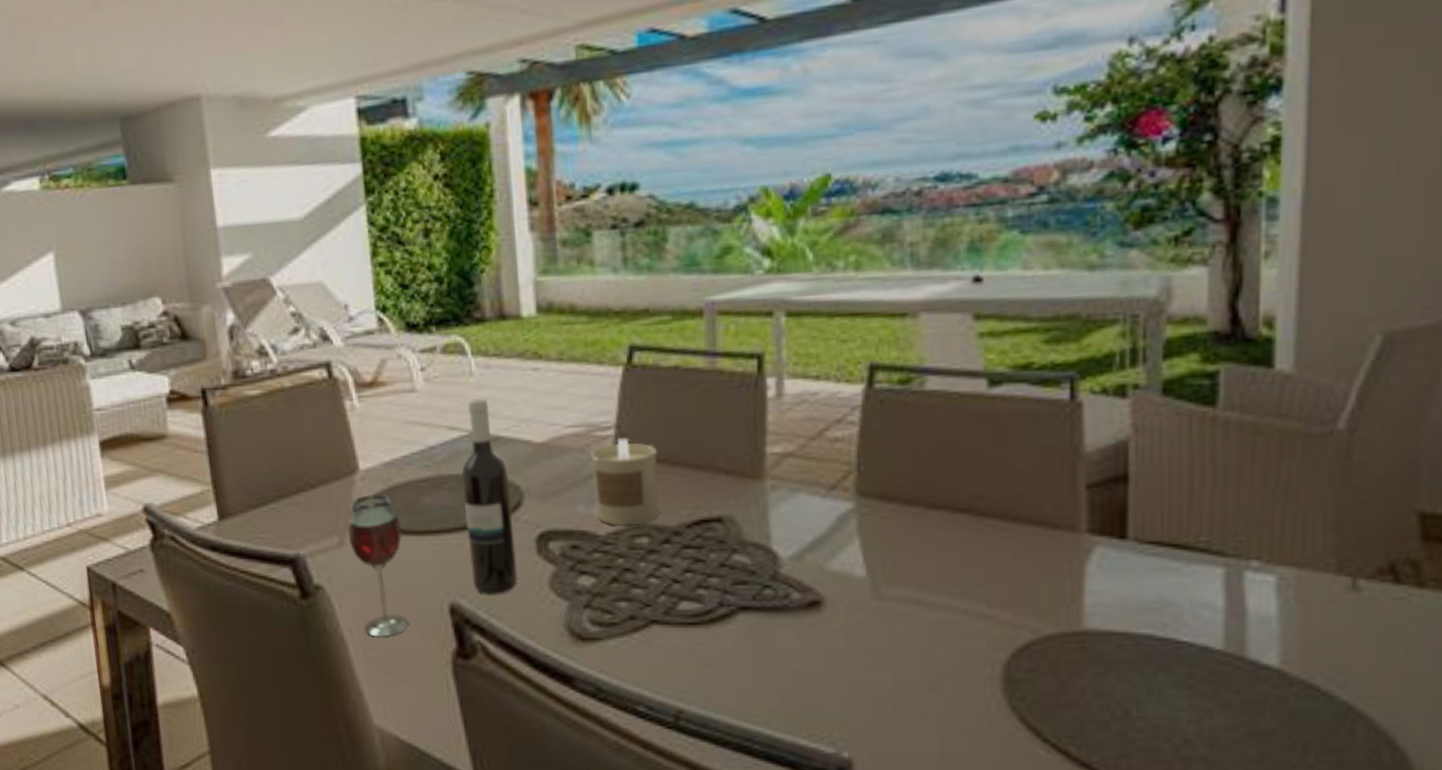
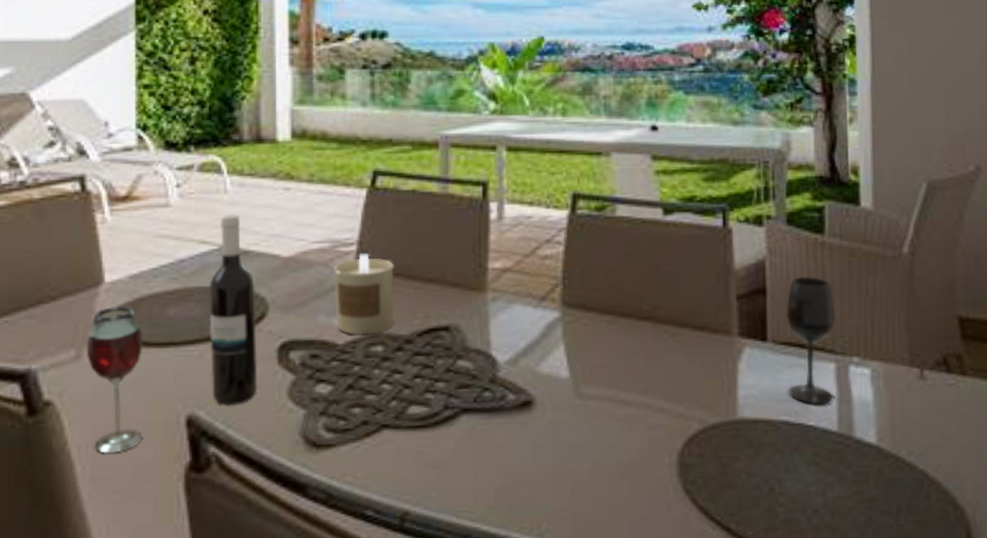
wine glass: none [1153,459,1228,617] -> present [785,276,836,405]

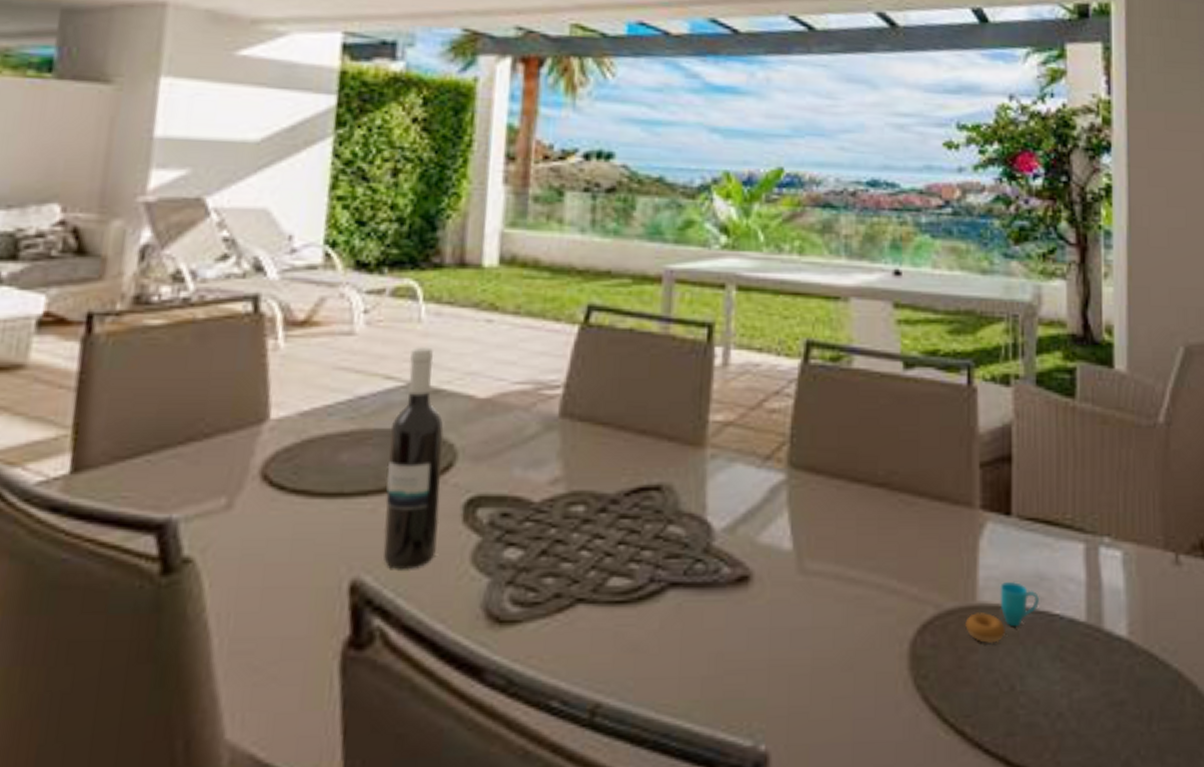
wineglass: present [86,306,144,454] -> none [238,448,309,623]
candle: present [333,254,395,335] -> none [533,398,605,492]
cup: none [728,398,794,453] -> present [965,581,1039,644]
wine glass: present [785,276,836,405] -> none [1032,443,1086,591]

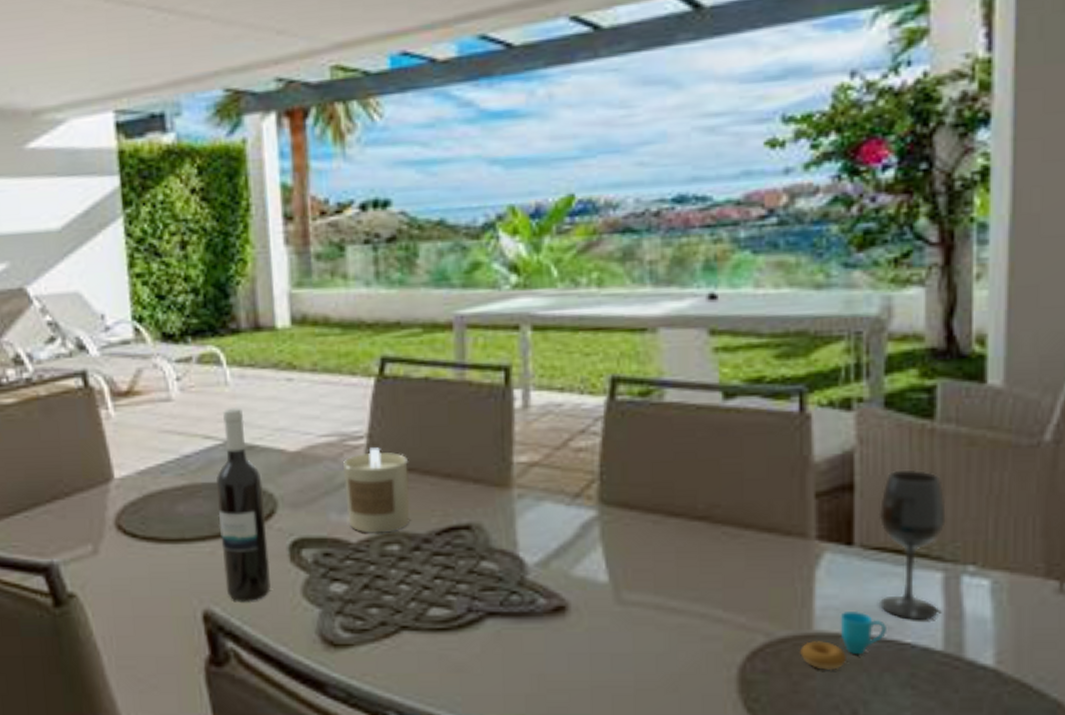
candle: none [533,398,605,492] -> present [342,447,409,533]
wine glass: none [1032,443,1086,591] -> present [878,469,946,620]

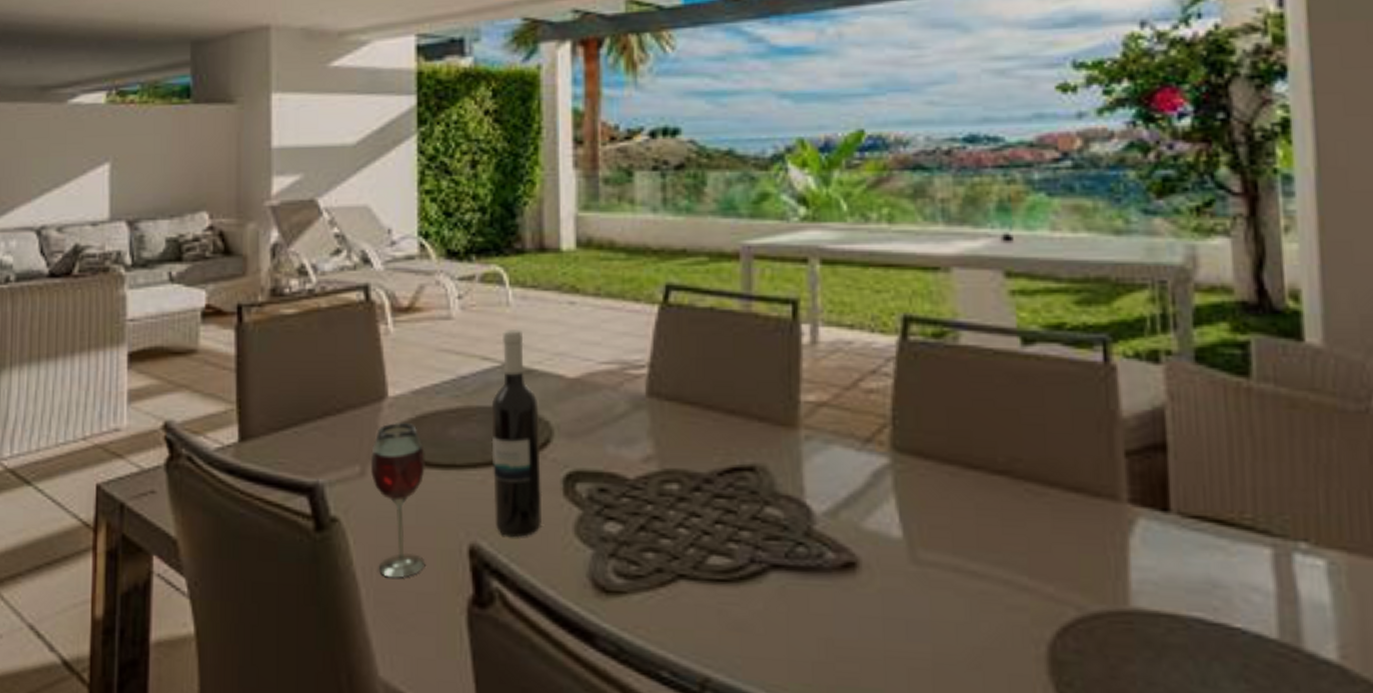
wineglass: none [101,502,161,645] -> present [370,423,427,578]
candle: present [342,447,409,533] -> none [622,378,692,470]
cup: present [800,610,886,671] -> none [1116,586,1213,656]
wine glass: present [878,469,946,620] -> none [1195,430,1271,602]

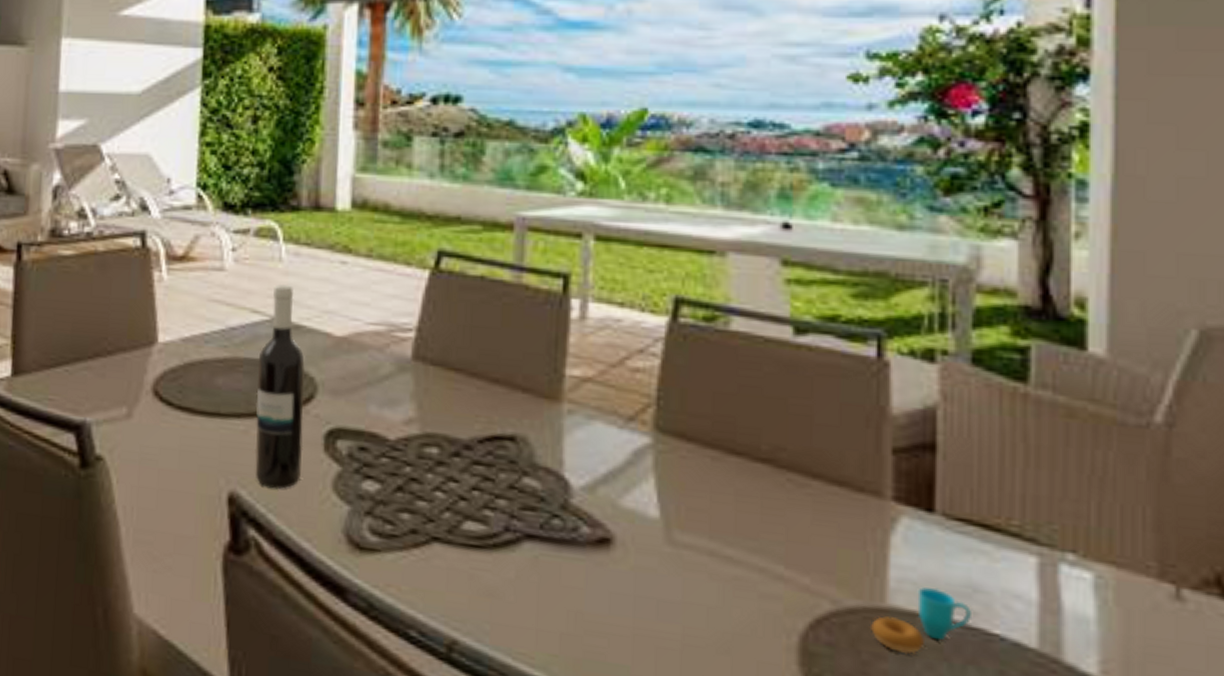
wineglass: present [370,423,427,578] -> none [136,368,191,520]
cup: none [1116,586,1213,656] -> present [871,587,971,655]

